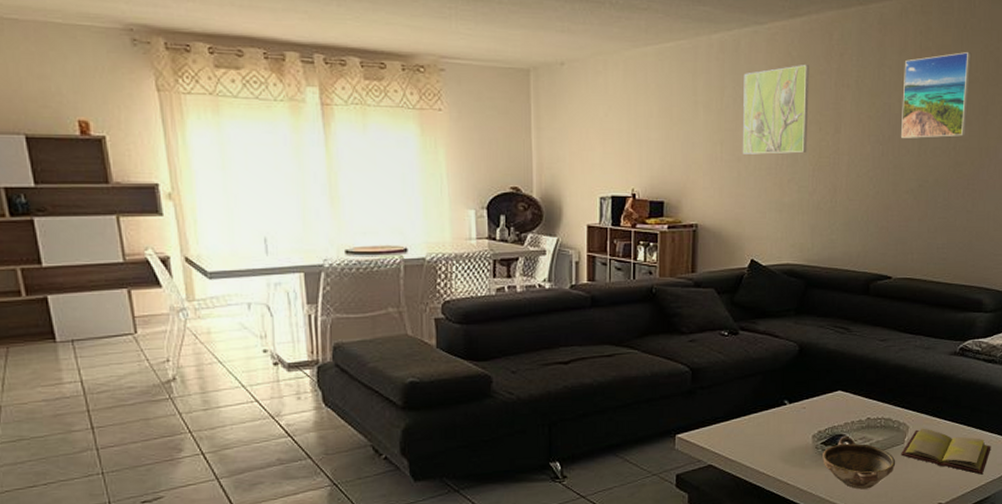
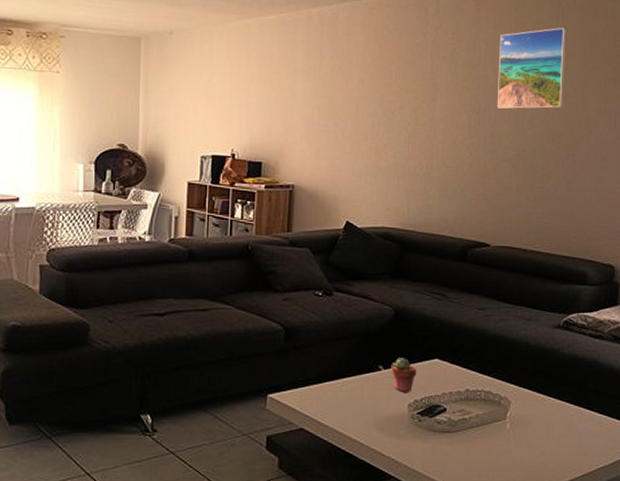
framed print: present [743,64,810,154] -> none [340,36,406,120]
potted succulent: none [796,391,821,425] -> present [391,358,417,394]
bowl: present [823,437,896,490] -> none [419,408,497,466]
diary: present [901,428,991,475] -> none [503,404,602,459]

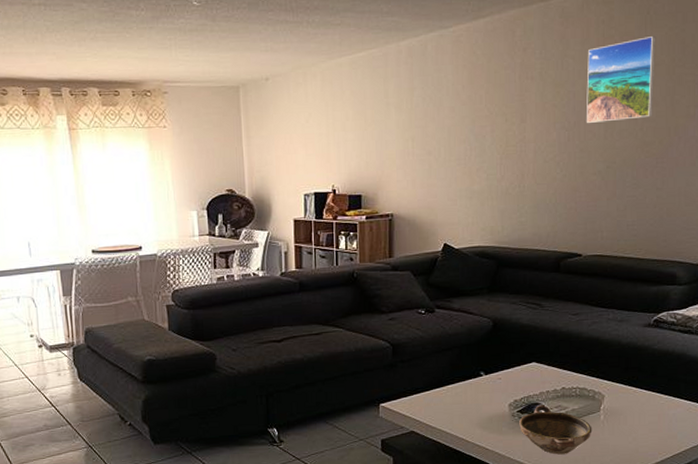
potted succulent: present [391,358,417,394] -> none [491,363,516,395]
bowl: none [419,408,497,466] -> present [519,405,592,455]

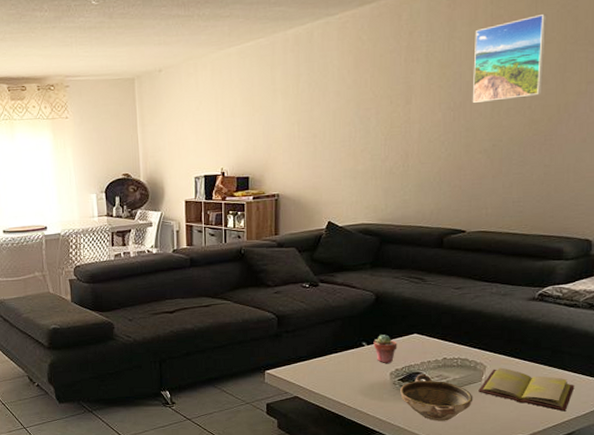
potted succulent: none [491,363,516,395] -> present [373,335,397,364]
diary: none [597,396,691,442] -> present [478,367,575,412]

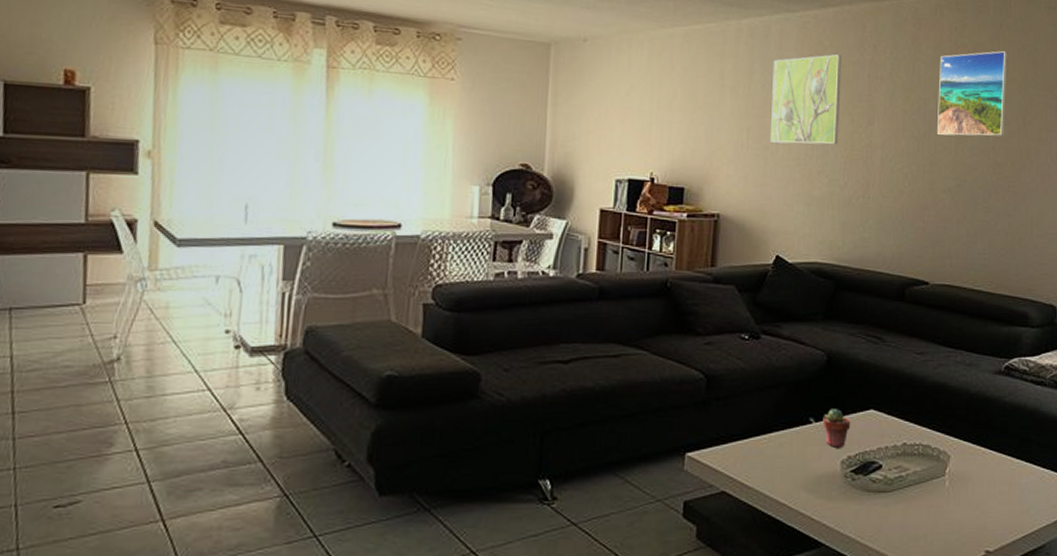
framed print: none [317,45,380,131] -> present [771,54,842,145]
bowl: present [400,374,473,421] -> none [852,465,936,530]
diary: present [478,367,575,412] -> none [942,458,1044,518]

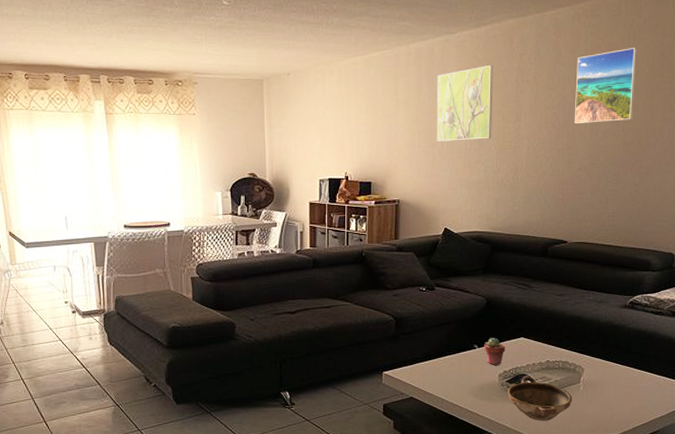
bowl: none [852,465,936,530] -> present [508,376,573,421]

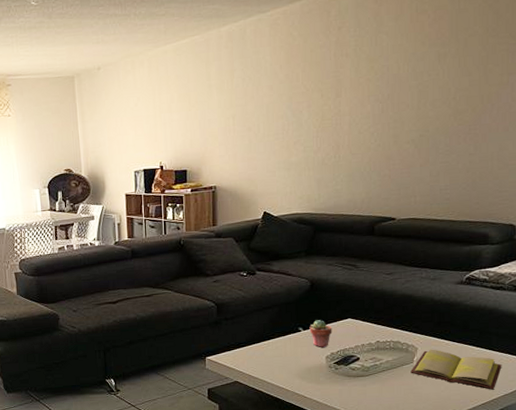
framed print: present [437,64,494,141] -> none [250,41,311,124]
bowl: present [508,376,573,421] -> none [336,357,406,402]
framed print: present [574,47,638,124] -> none [399,8,470,96]
diary: none [577,370,660,411] -> present [410,349,502,390]

